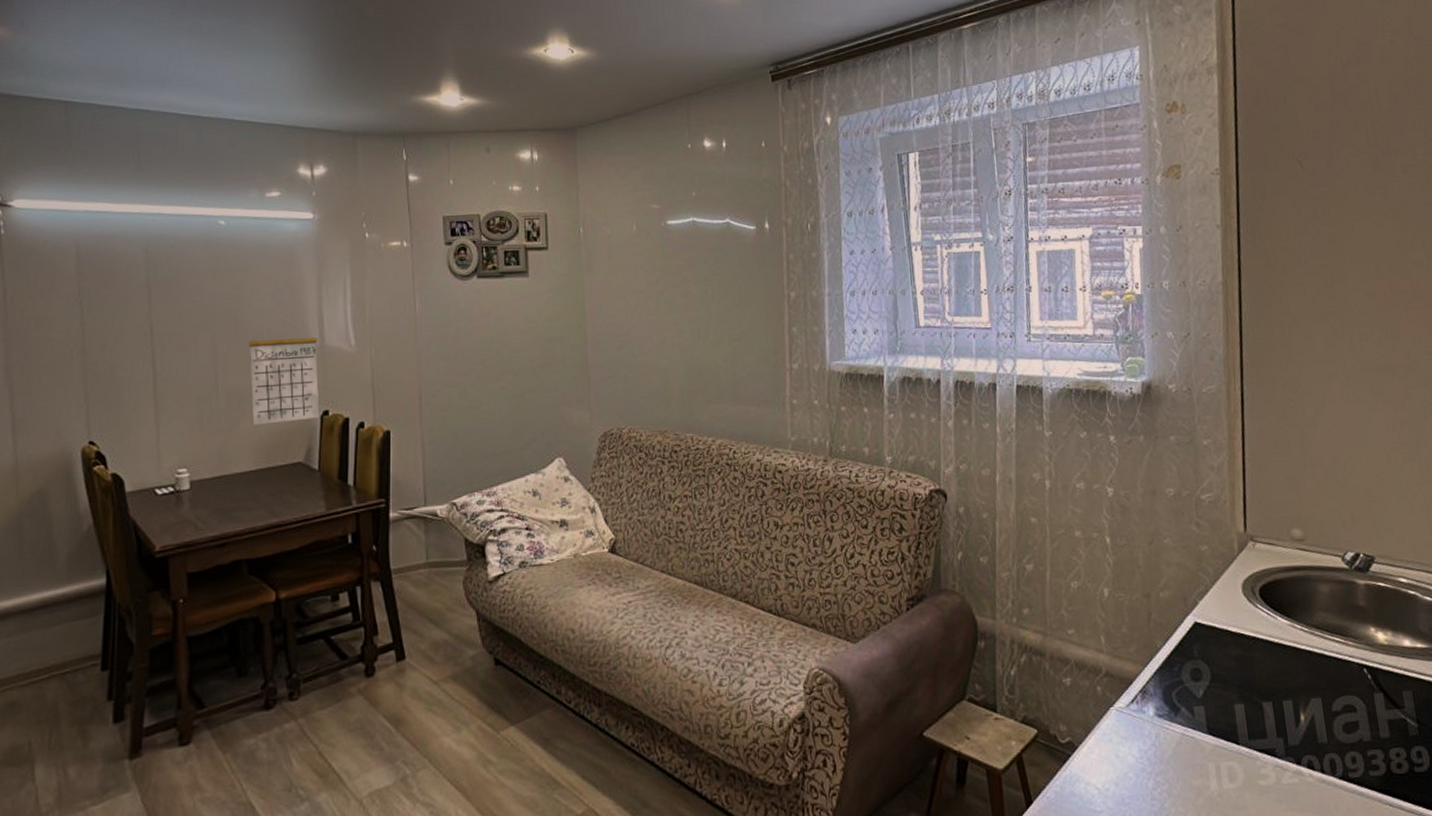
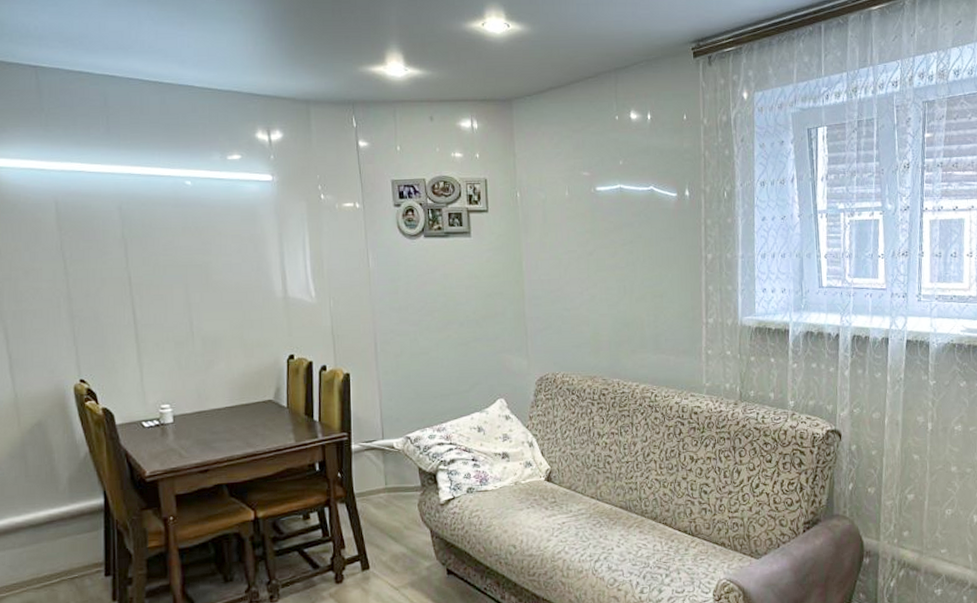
calendar: present [249,321,320,425] -> none [219,274,286,367]

